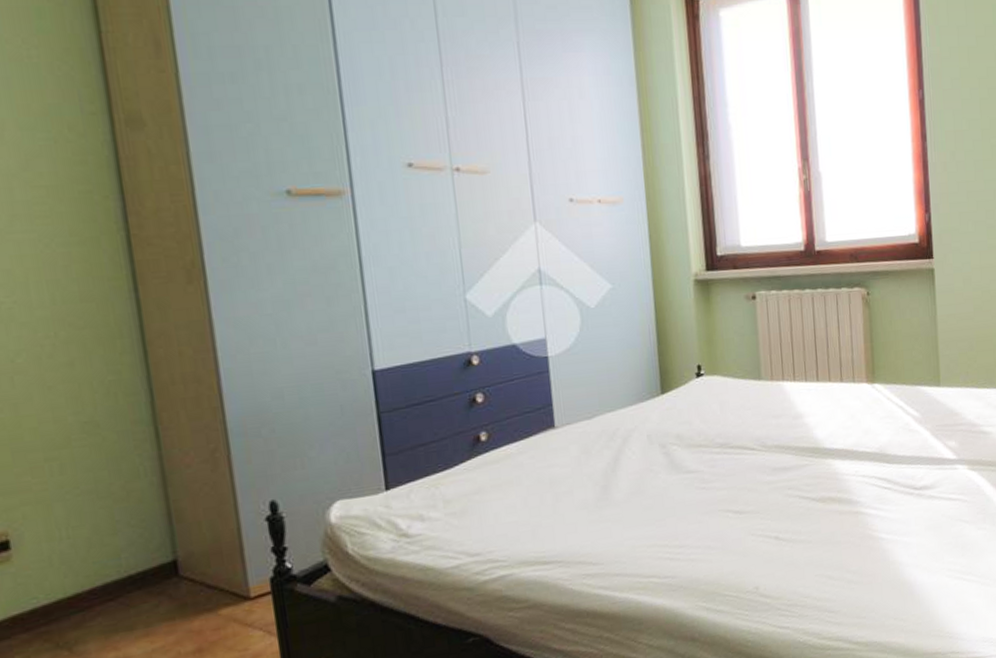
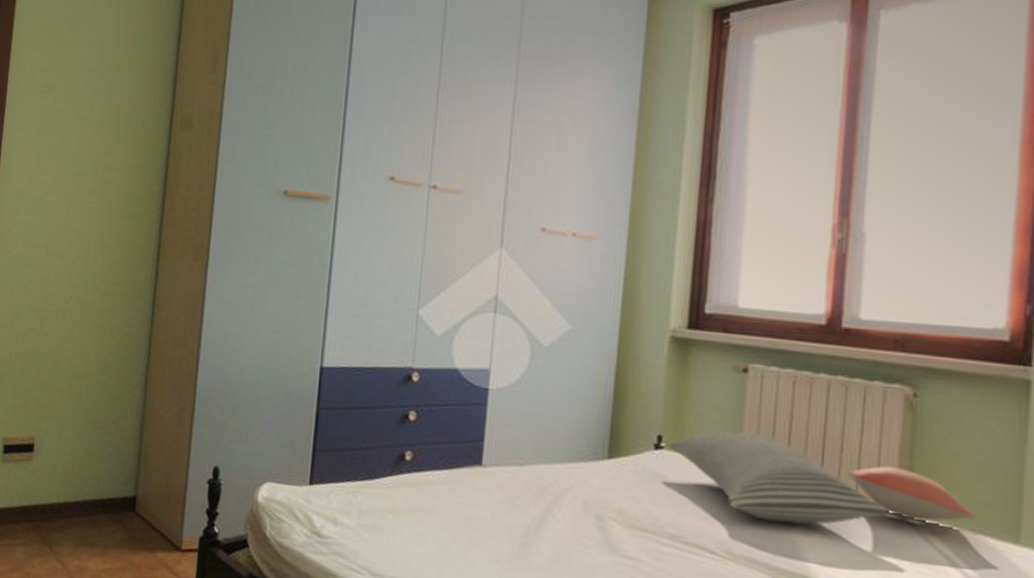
pillow: none [707,346,863,414] -> present [669,431,889,525]
pillow: none [833,350,914,387] -> present [847,465,976,521]

